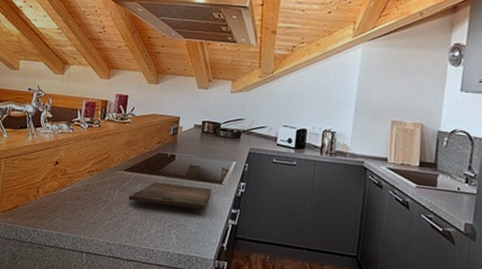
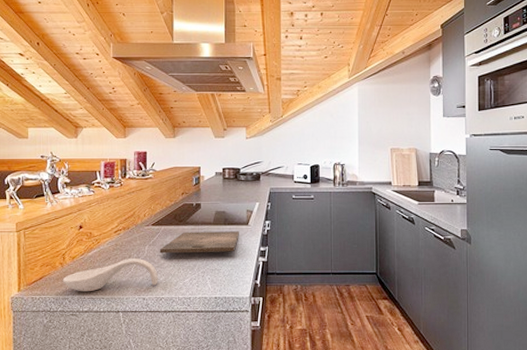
spoon rest: none [34,200,125,232] -> present [62,257,158,292]

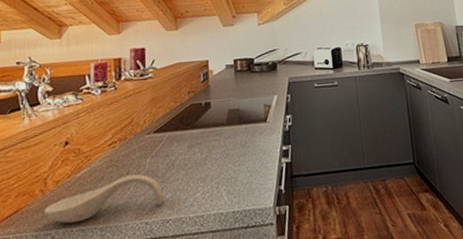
cutting board: present [159,231,239,254] -> none [164,130,257,166]

